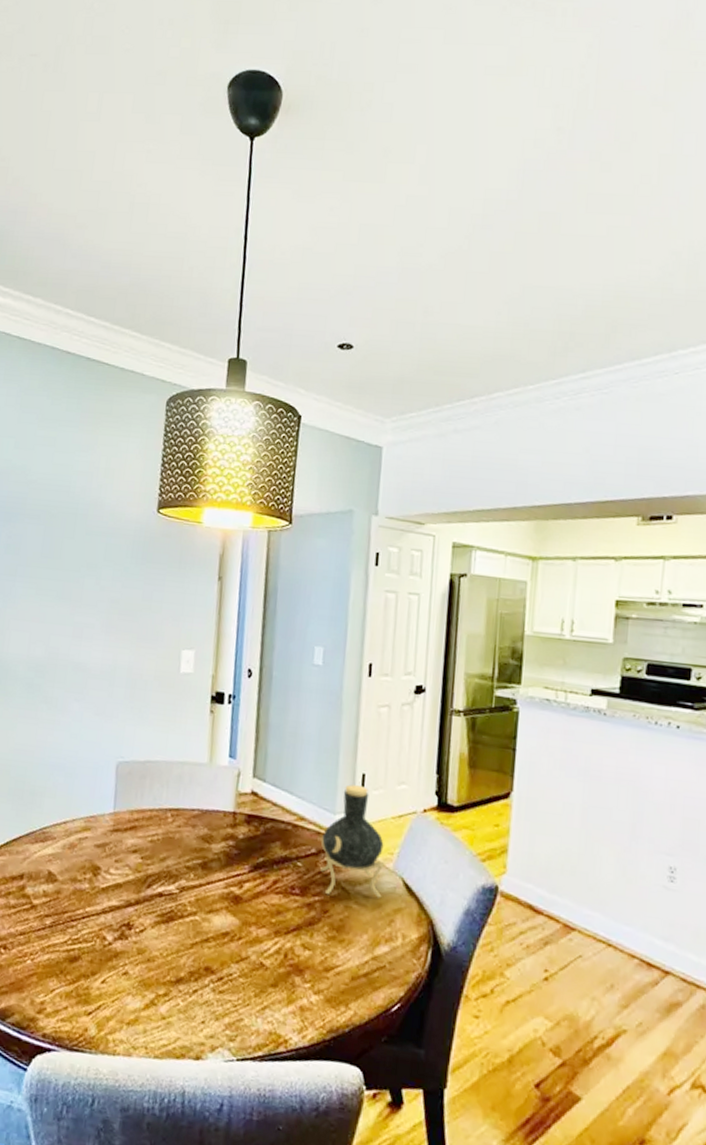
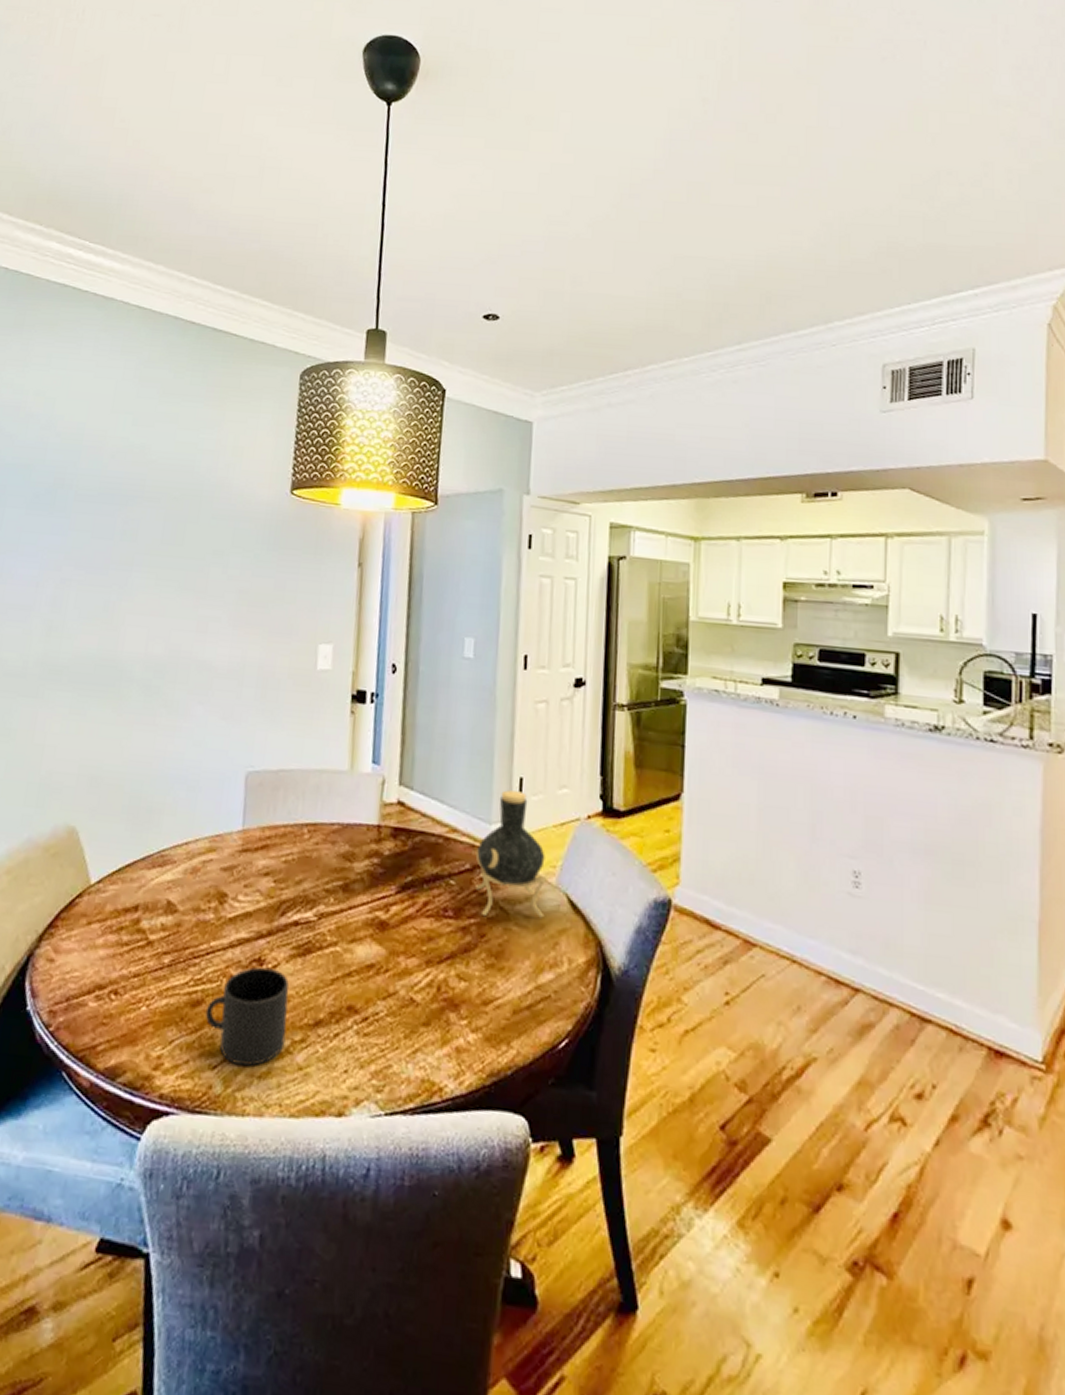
mug: none [81,930,154,1014] -> present [205,966,289,1066]

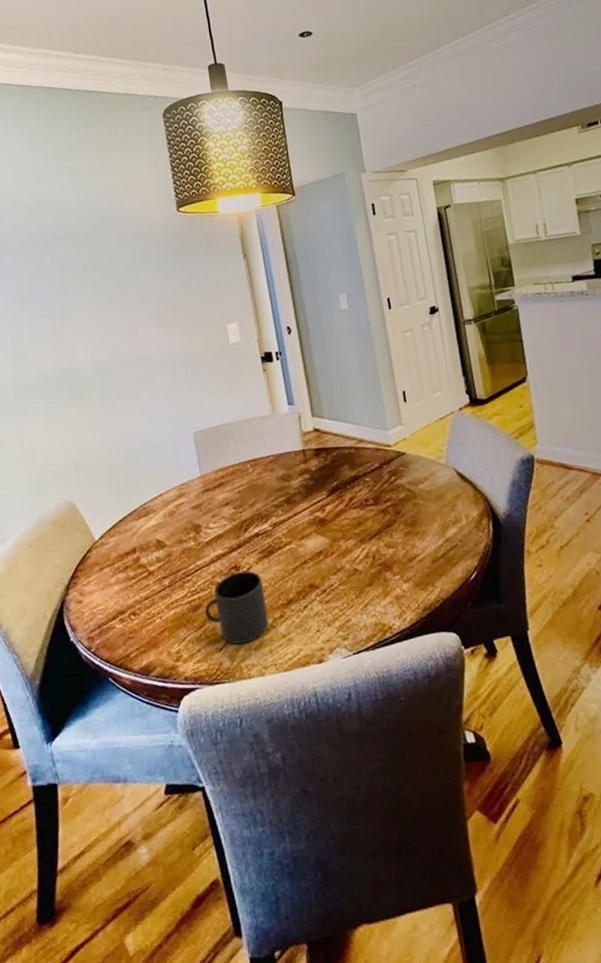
vase: present [475,790,547,918] -> none [380,401,442,498]

